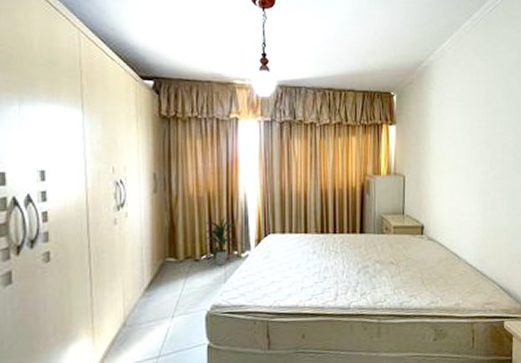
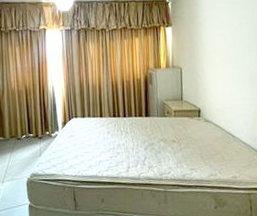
indoor plant: present [205,216,237,266] -> none [24,105,48,143]

